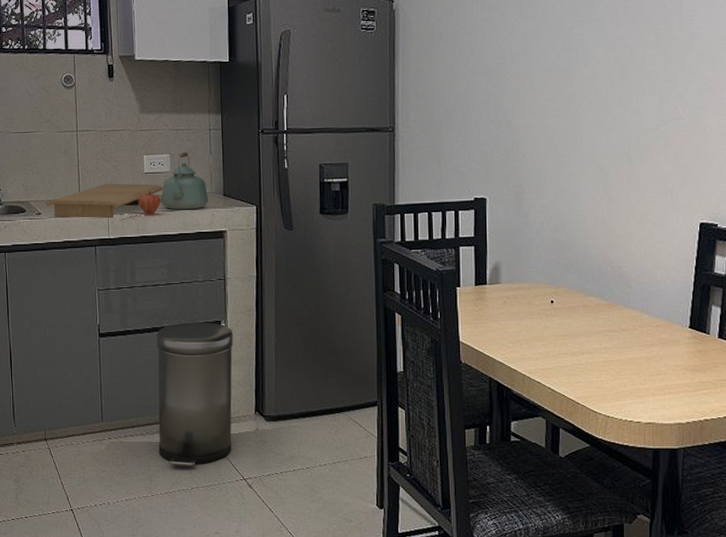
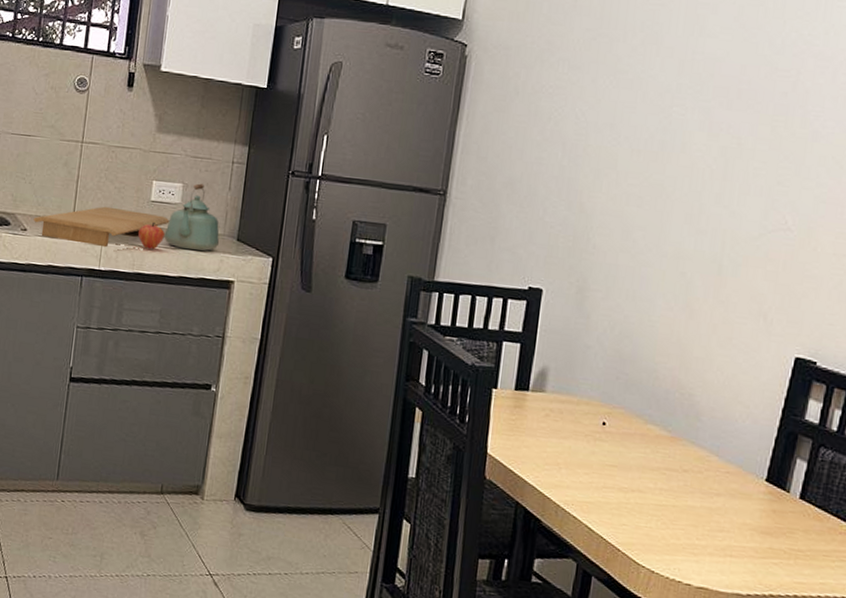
pedal bin: present [156,322,233,466] -> none [116,379,223,550]

